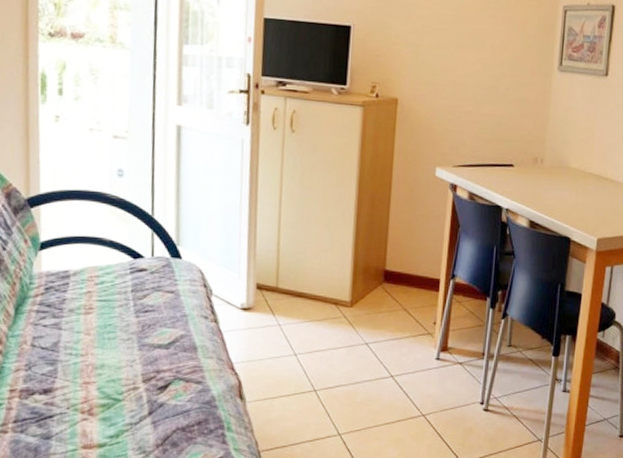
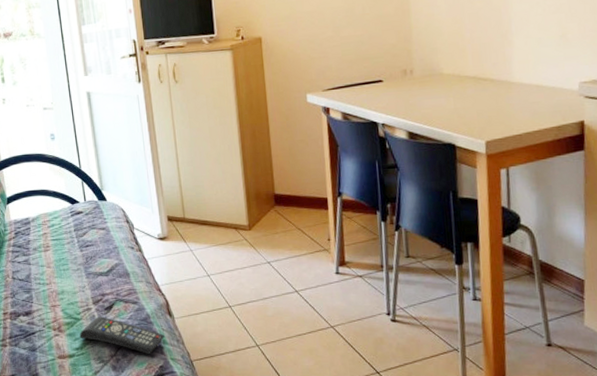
remote control: none [117,398,230,443] -> present [79,316,165,354]

